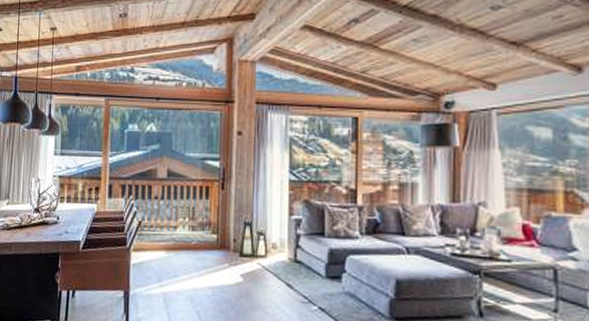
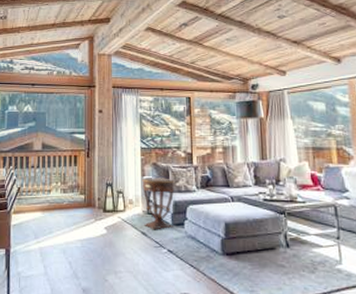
side table: none [289,218,332,283] -> present [142,178,175,230]

